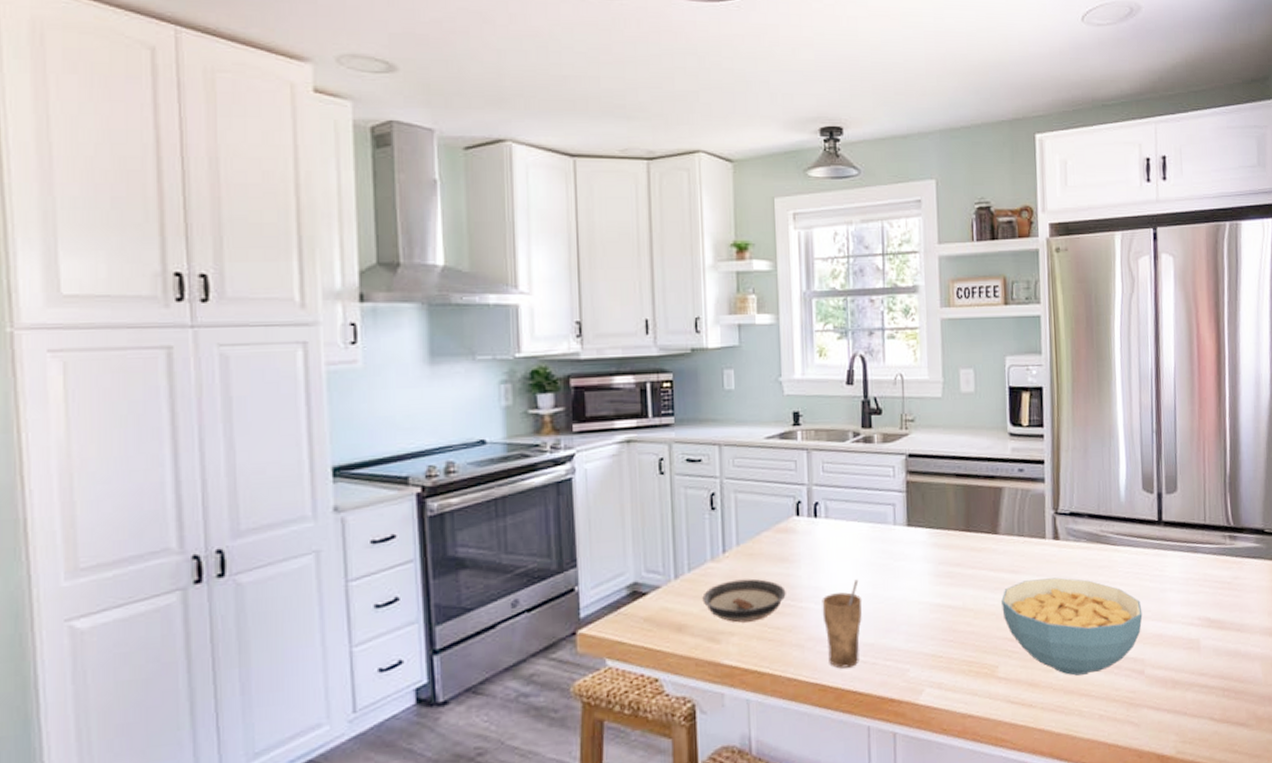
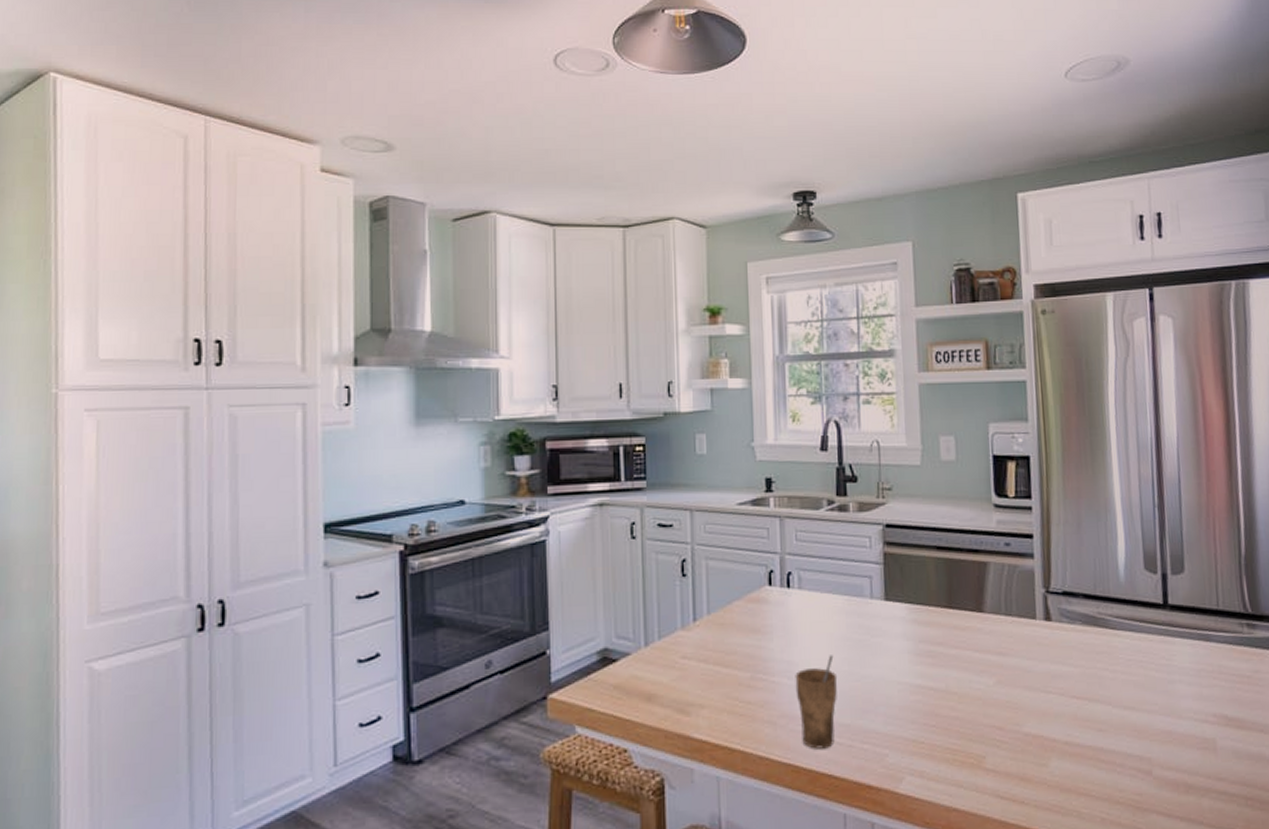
saucer: present [702,578,786,623] -> none [672,649,758,695]
cereal bowl: present [1001,577,1143,676] -> none [988,662,1149,772]

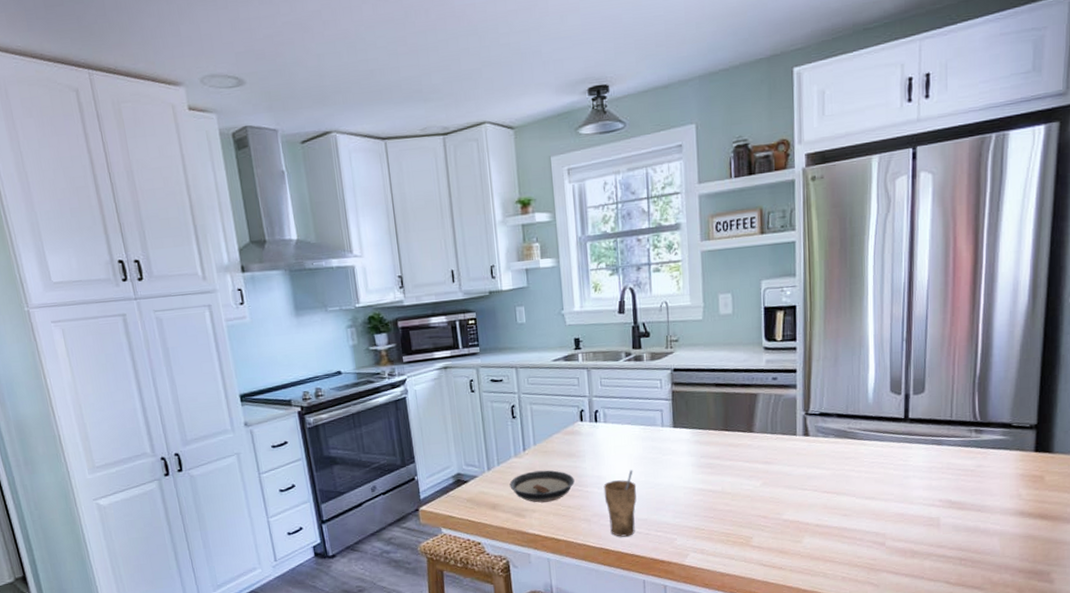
saucer: none [672,649,758,695] -> present [509,470,575,503]

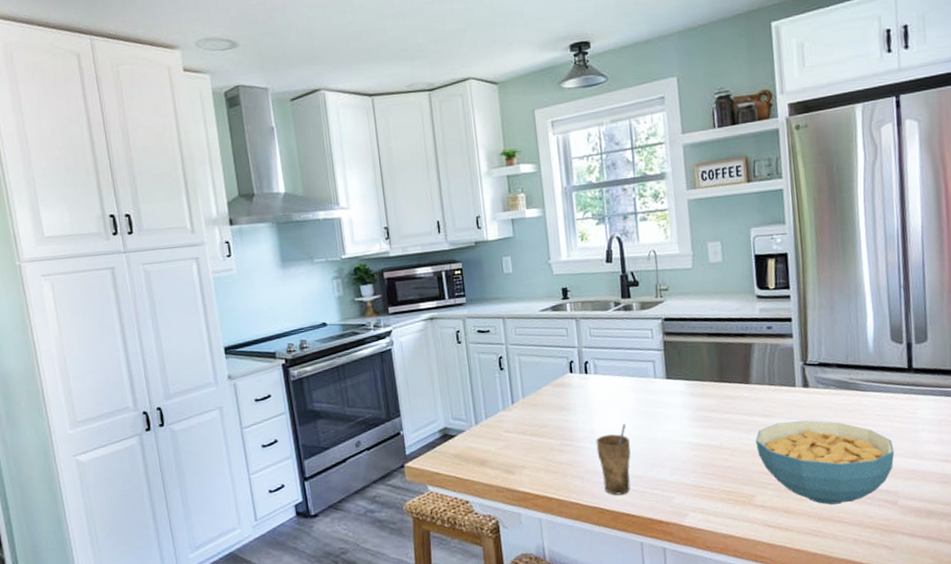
saucer: present [509,470,575,503] -> none [498,424,566,459]
cereal bowl: none [756,467,886,546] -> present [755,420,895,505]

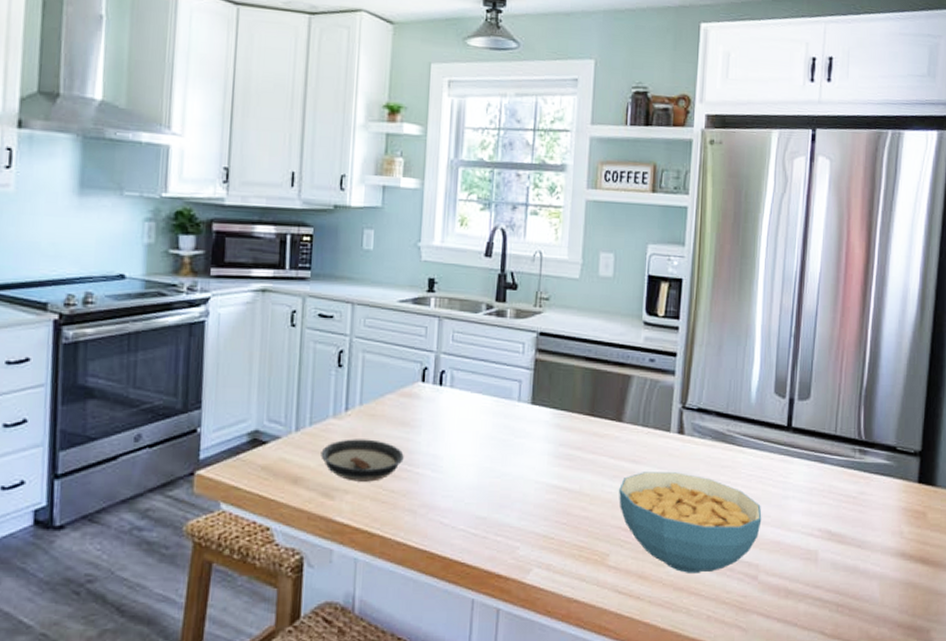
saucer: none [498,424,566,459] -> present [321,439,404,482]
cup: present [596,423,631,495] -> none [438,451,479,538]

